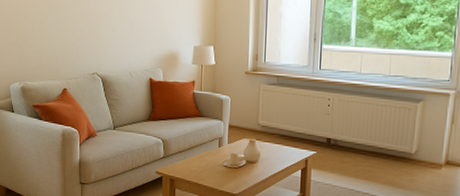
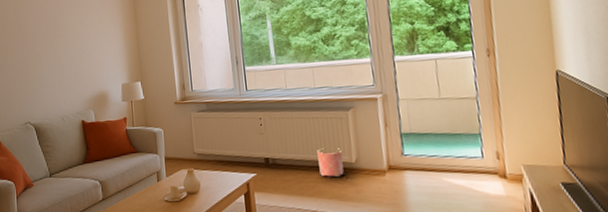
planter: none [378,136,404,166] -> present [317,148,344,178]

